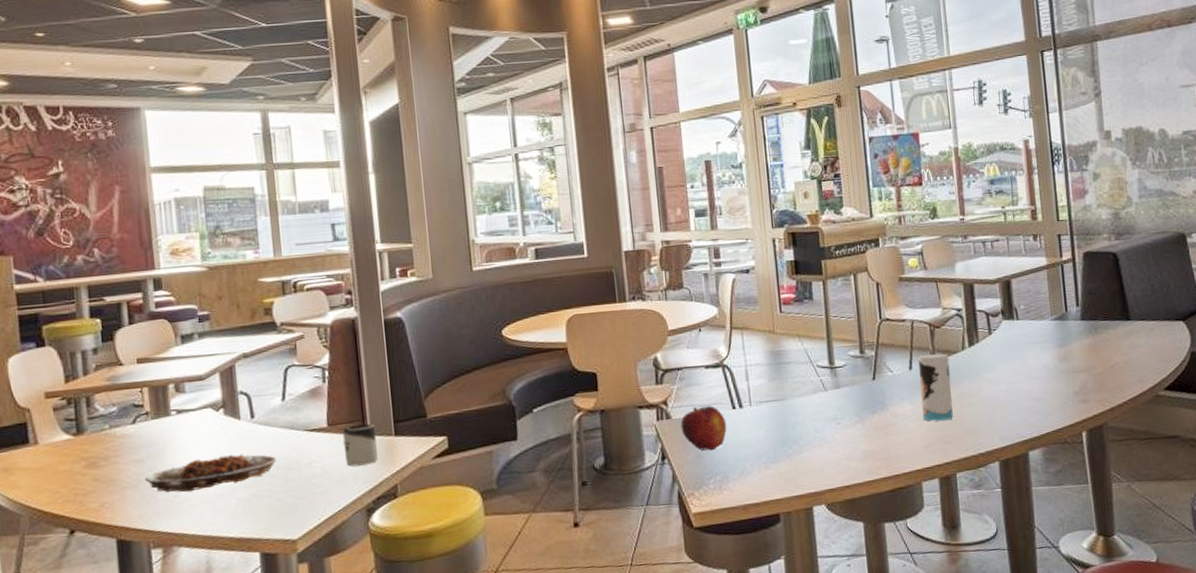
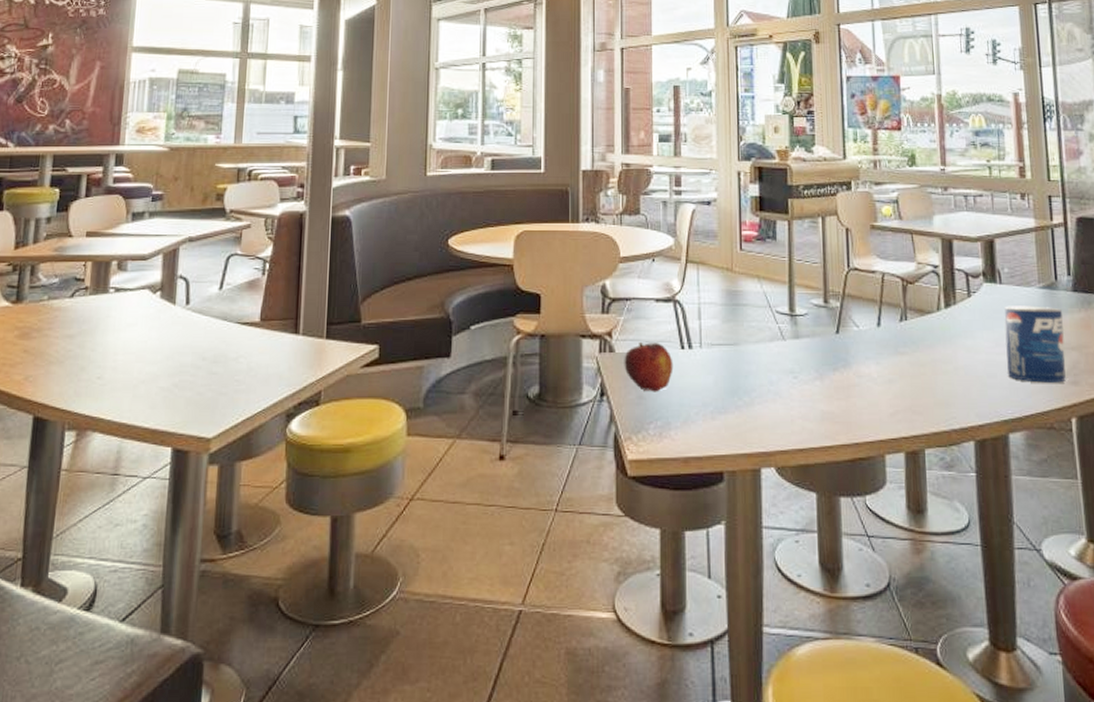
plate: present [145,454,277,493] -> none [72,340,204,375]
cup: present [342,424,379,467] -> none [272,322,307,366]
cup: present [918,353,953,422] -> none [888,312,924,387]
pop: none [1021,336,1077,404] -> present [1004,306,1066,383]

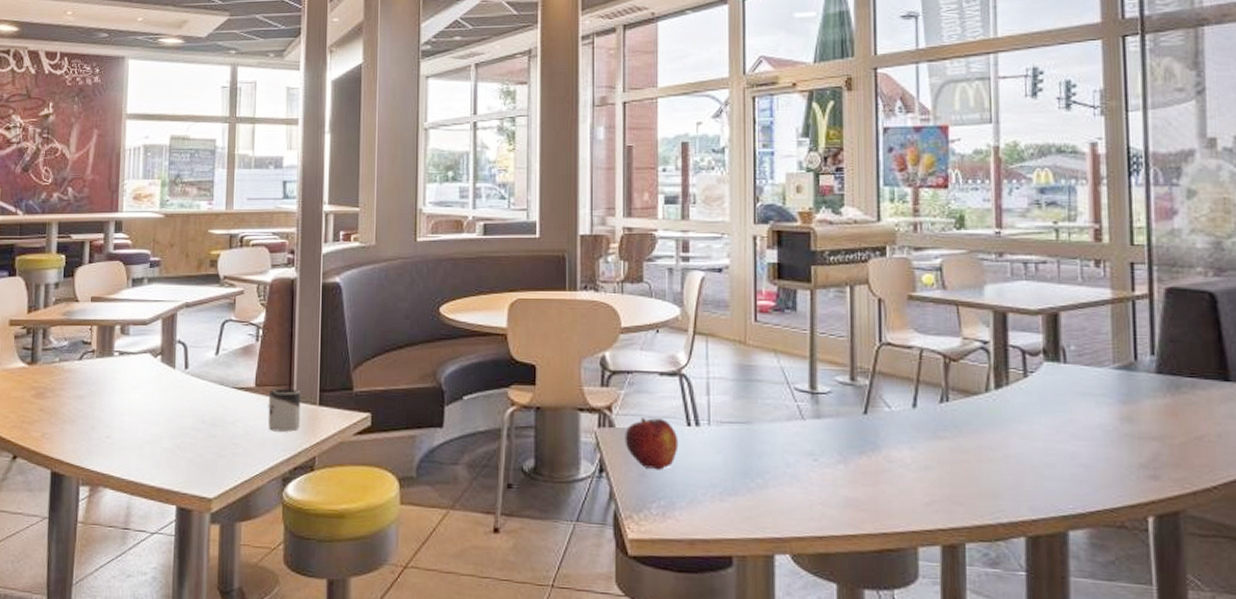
cup: none [272,322,307,366] -> present [267,388,301,432]
pop: present [1004,306,1066,383] -> none [1068,388,1143,477]

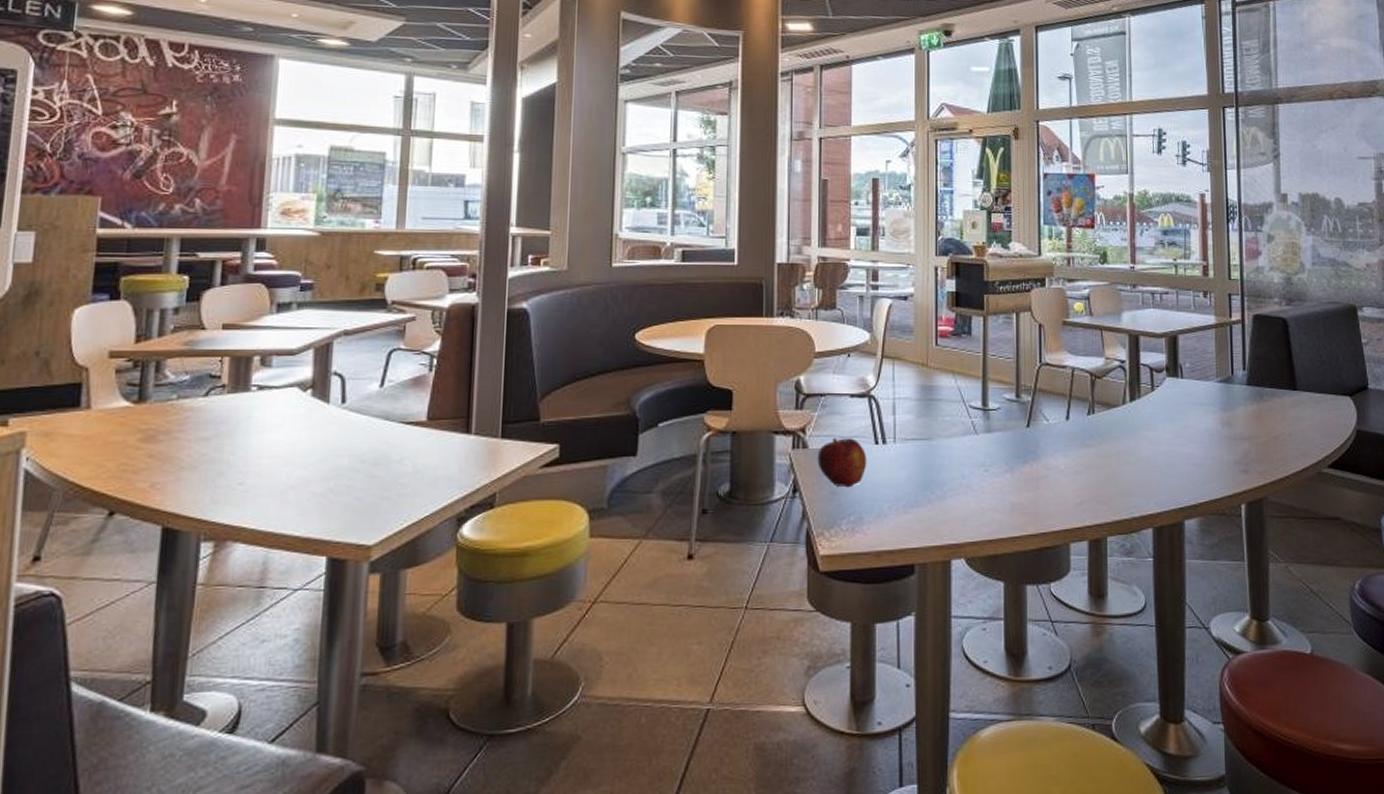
cup: present [267,388,301,432] -> none [441,421,480,468]

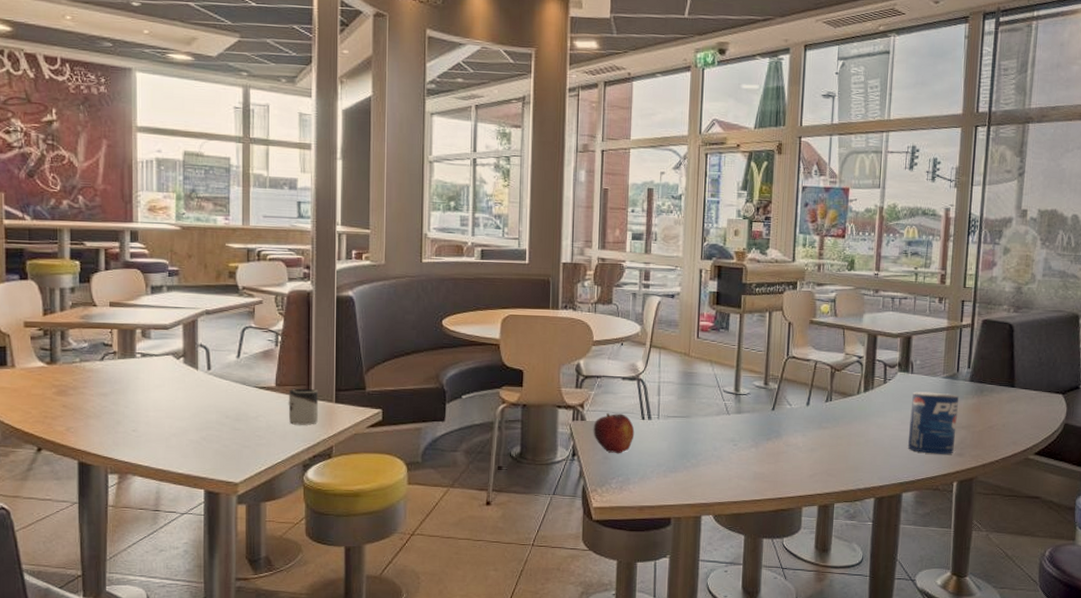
cup: none [441,421,480,468] -> present [288,388,319,425]
pop: none [1184,399,1238,472] -> present [907,391,959,454]

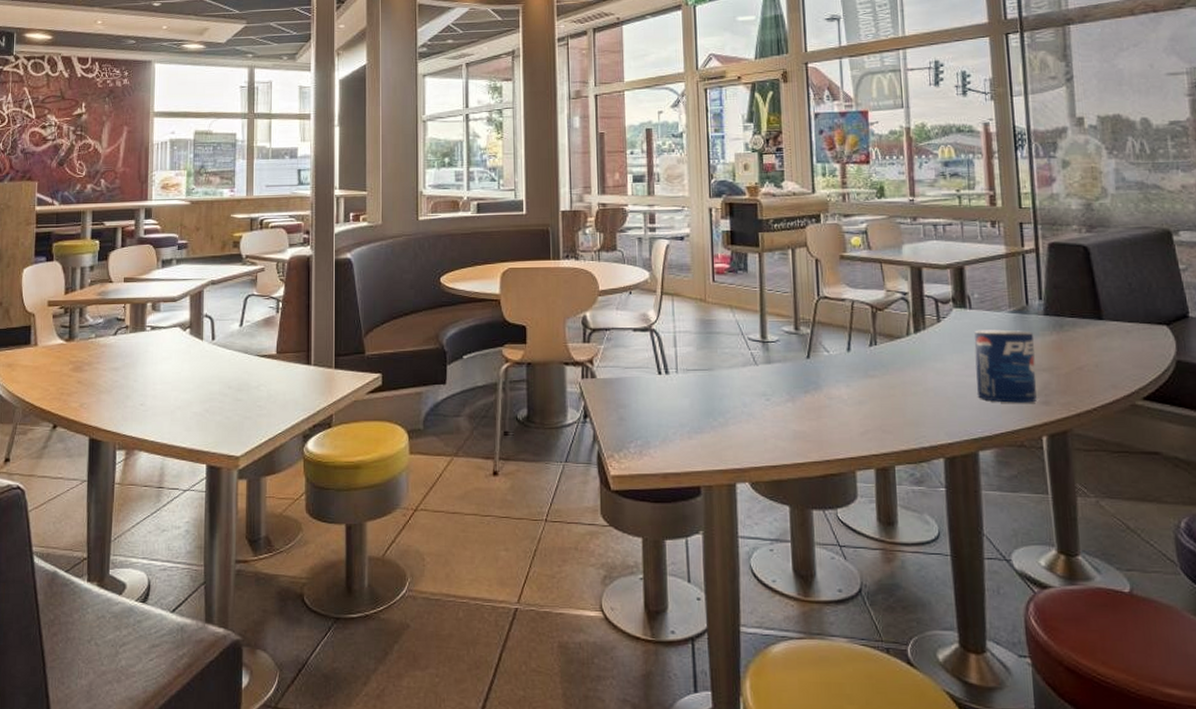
cup: present [288,388,319,425] -> none [288,354,319,393]
fruit: present [593,412,635,454] -> none [605,368,652,414]

